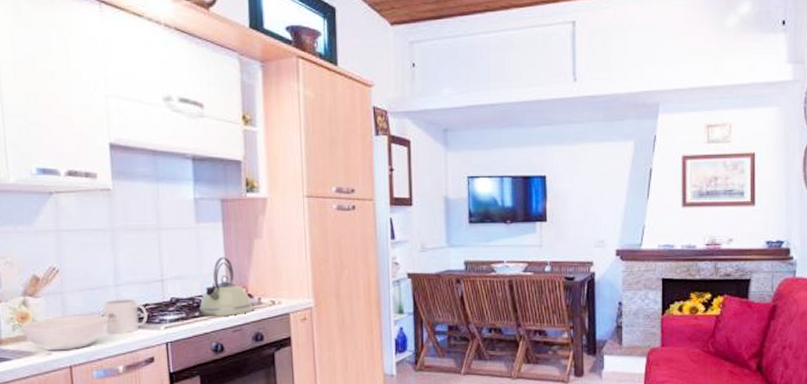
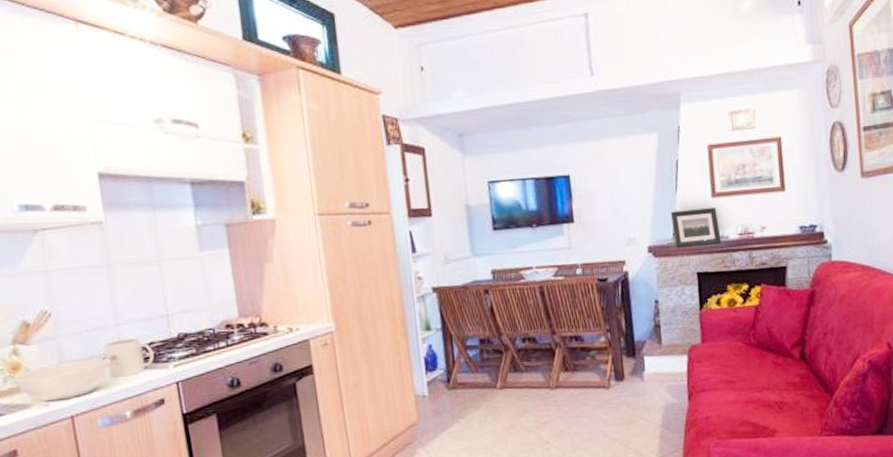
kettle: present [198,256,254,318] -> none [209,284,270,352]
picture frame: none [640,217,688,254] -> present [670,208,722,249]

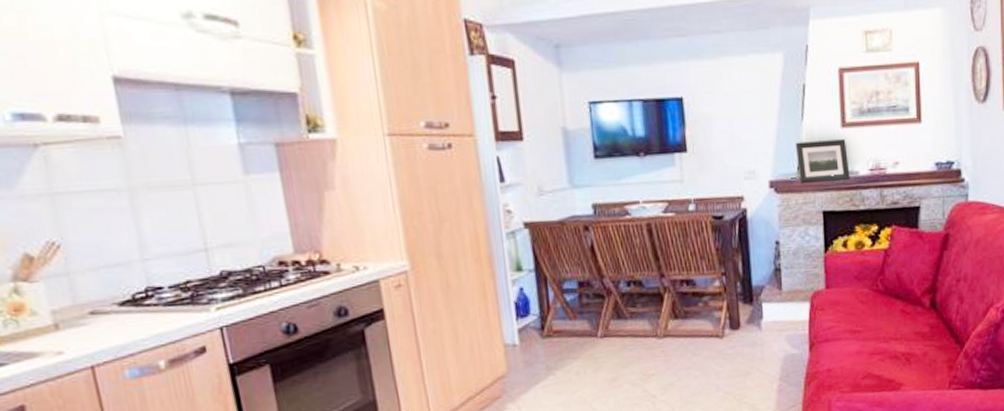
bowl: present [12,358,111,402] -> none [14,298,139,350]
mug: present [104,337,154,378] -> none [128,275,192,322]

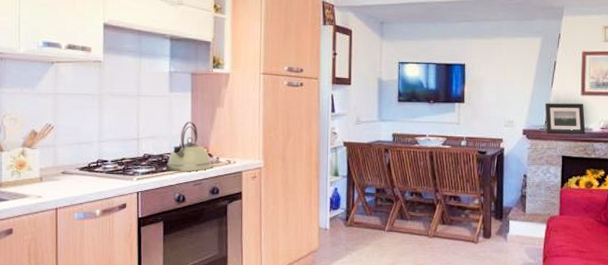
kettle: none [258,215,332,293] -> present [166,121,212,173]

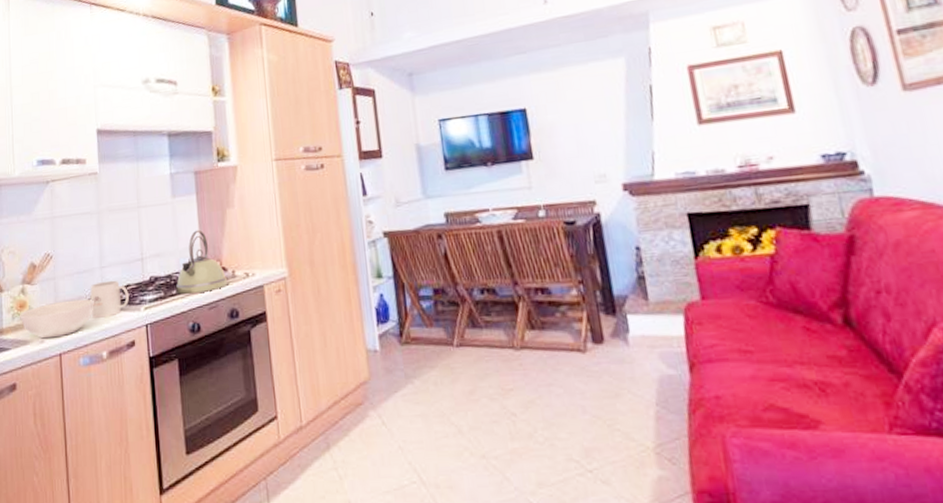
bowl: none [18,165,91,195] -> present [19,298,94,339]
mug: none [88,153,123,183] -> present [90,280,129,318]
picture frame: present [544,103,586,135] -> none [647,136,716,186]

